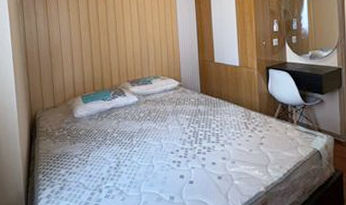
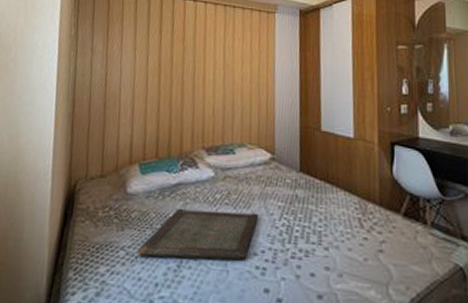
serving tray: none [86,124,173,161] -> present [137,208,259,261]

